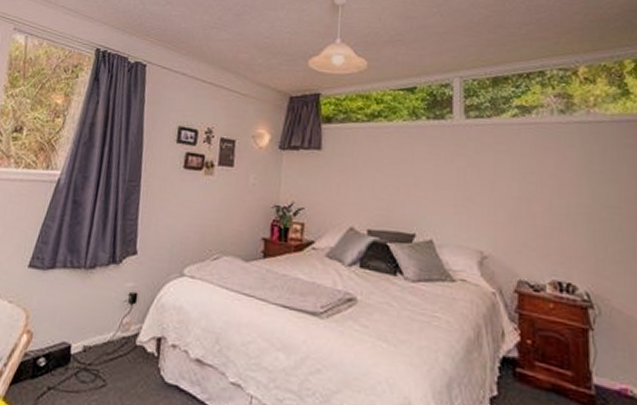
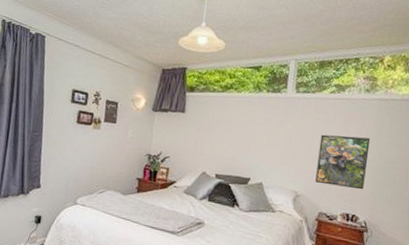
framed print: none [506,171,578,247] -> present [315,134,371,190]

